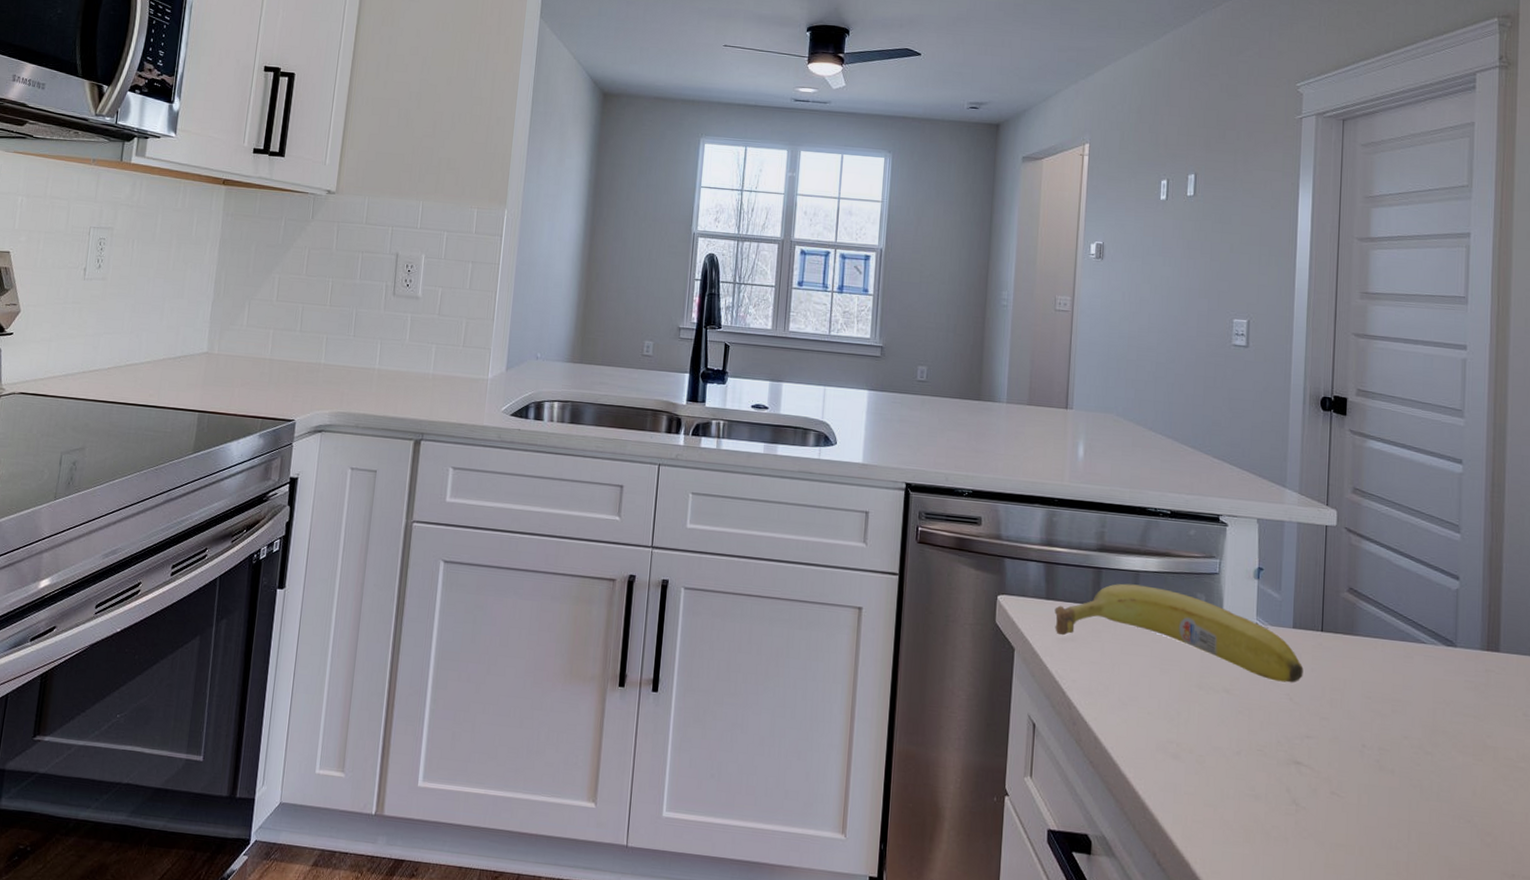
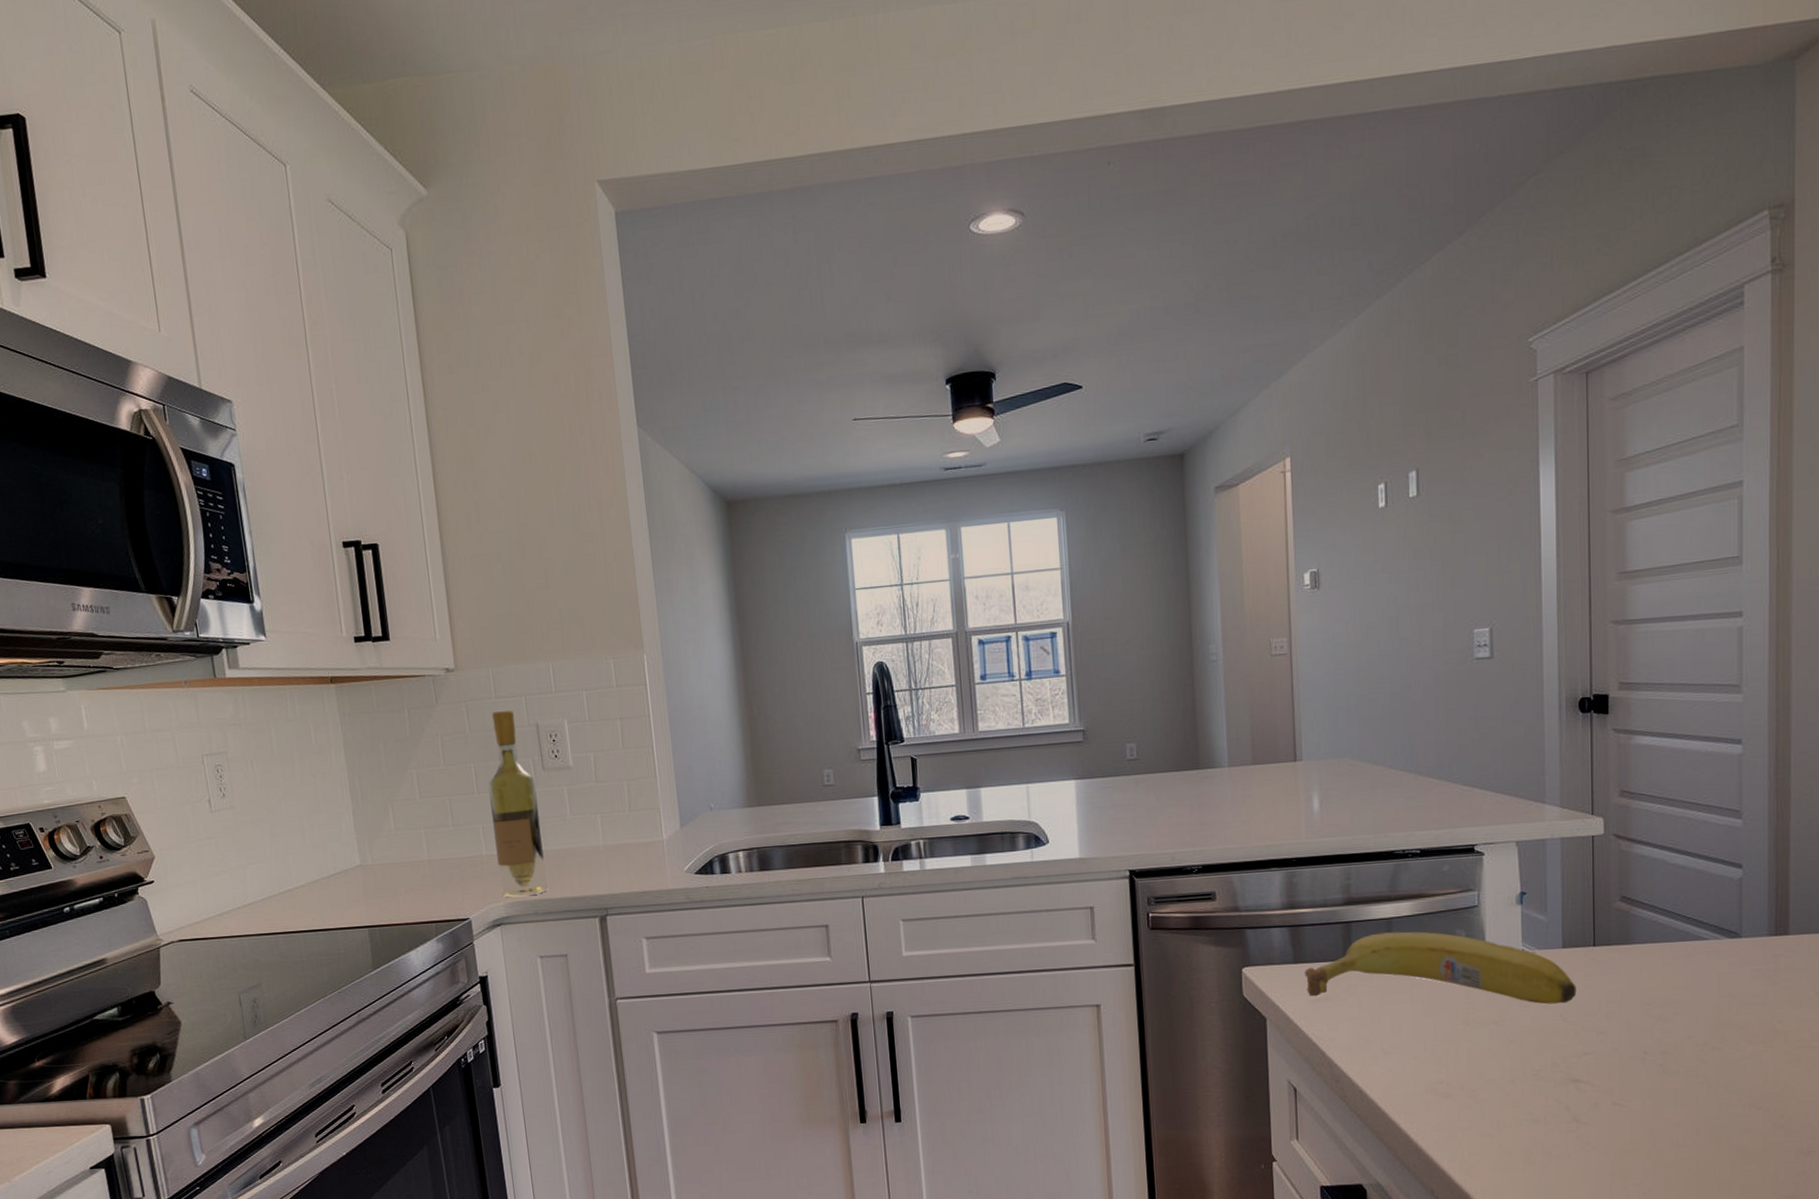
bottle: none [329,236,384,409] -> present [488,710,548,898]

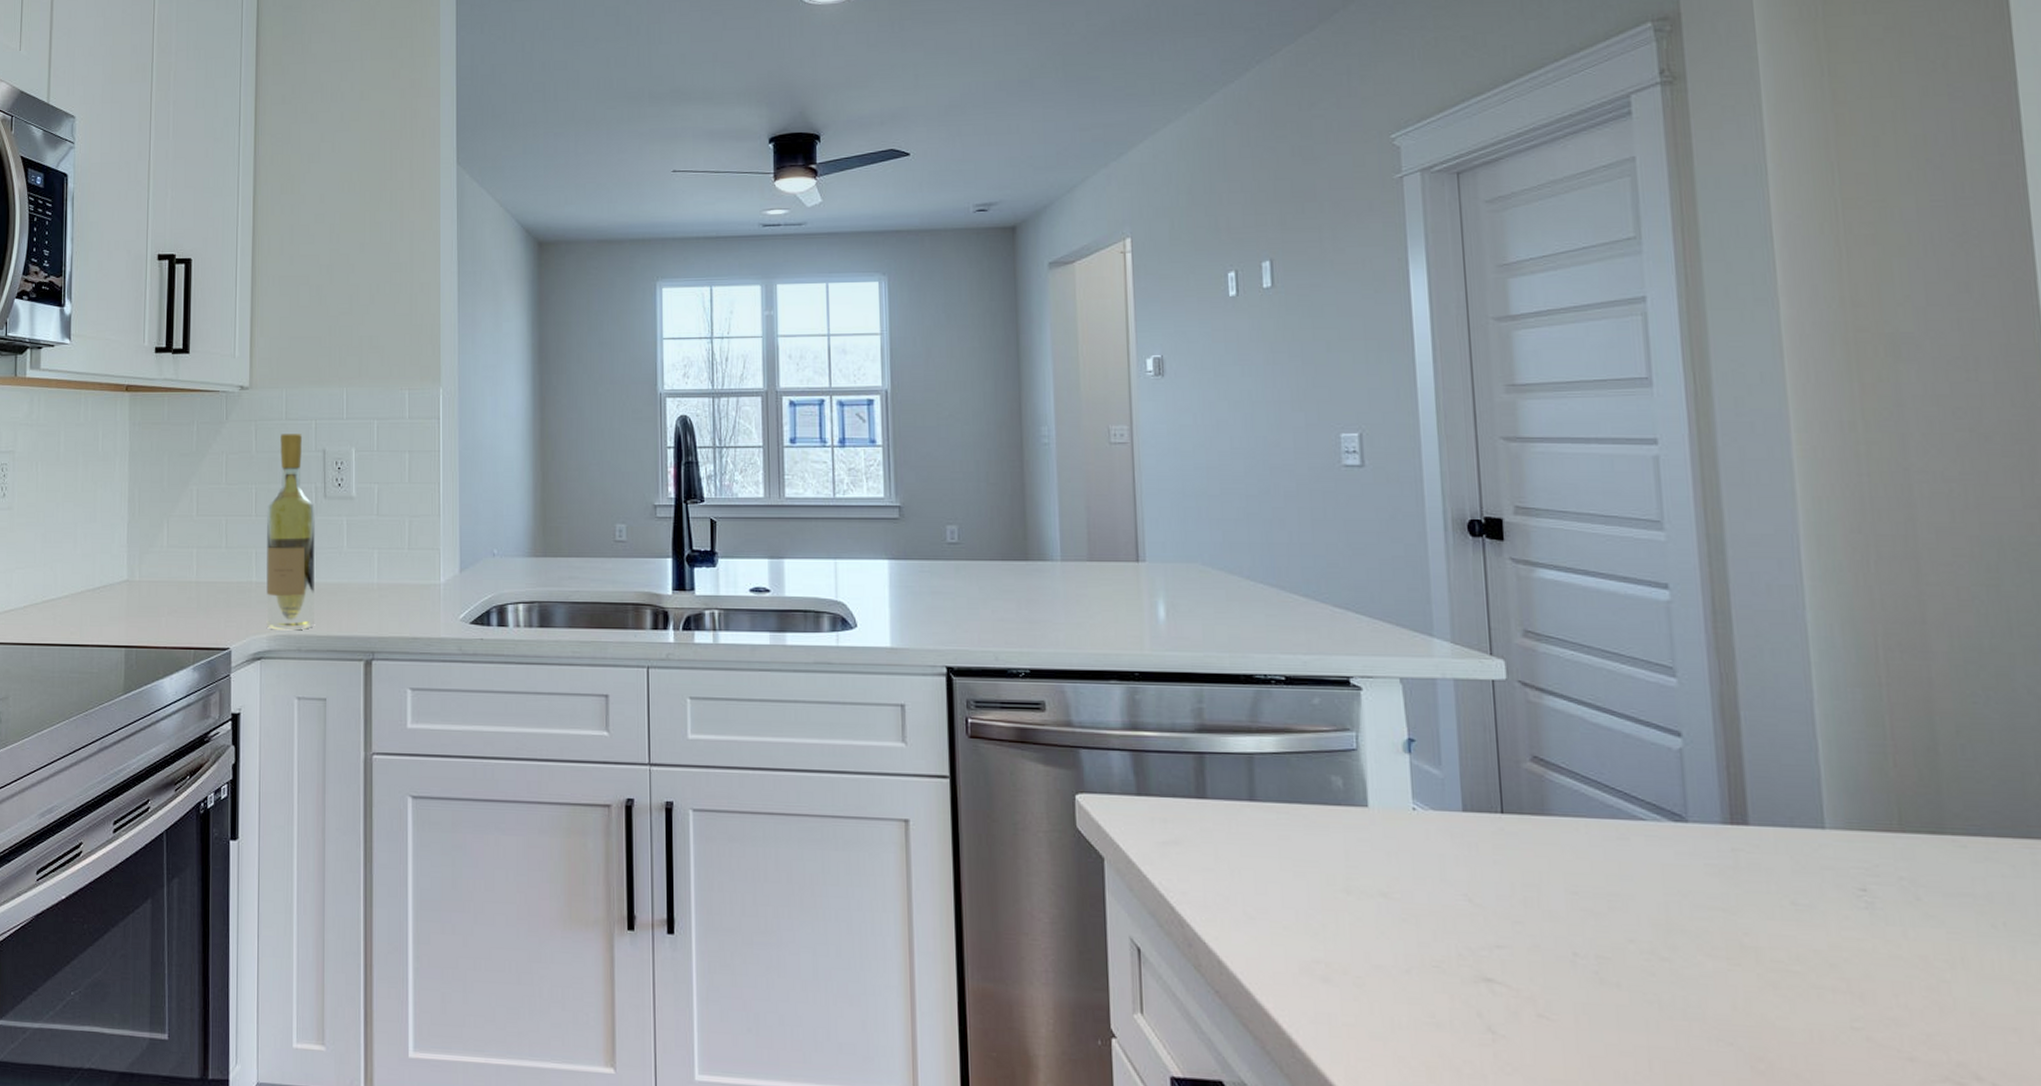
fruit: present [1304,931,1577,1005] -> none [1149,769,1483,880]

